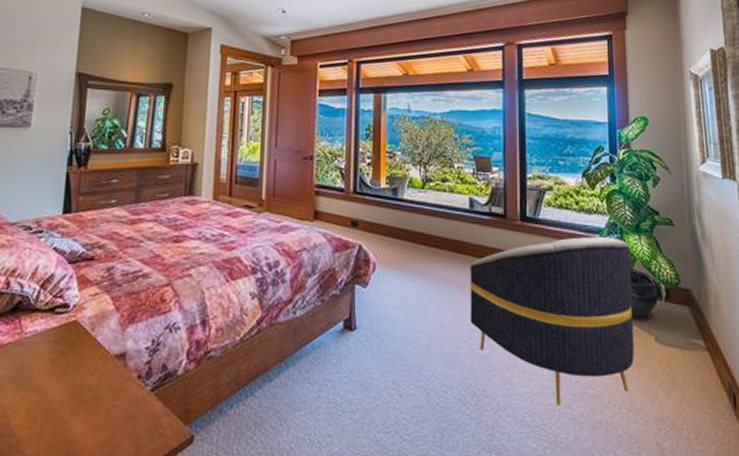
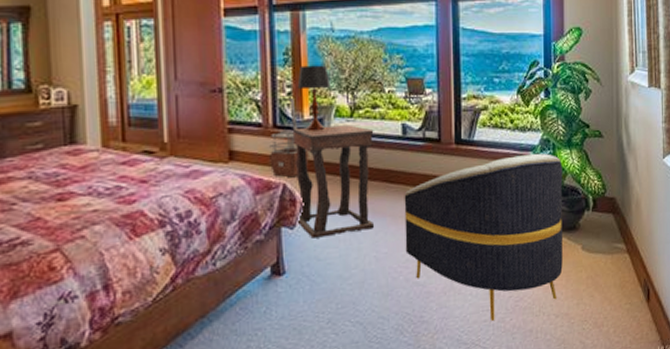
plant stand: none [349,167,383,240] -> present [269,97,309,178]
side table: none [368,194,443,299] -> present [292,125,375,239]
table lamp: none [376,140,406,199] -> present [297,65,331,132]

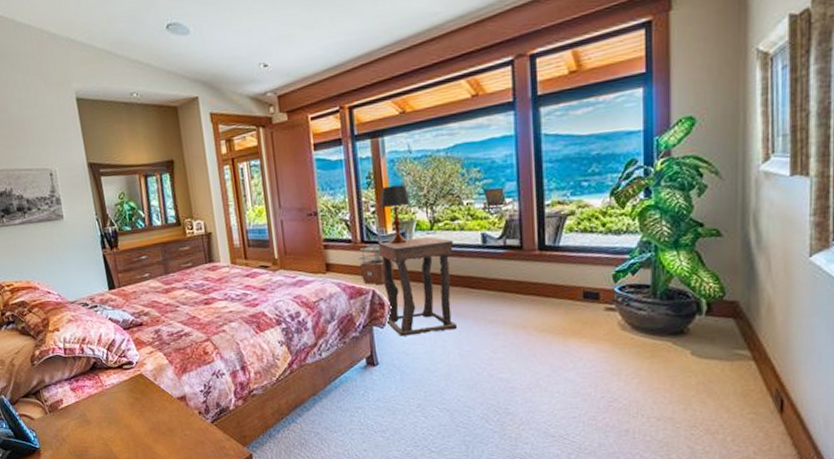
armchair: present [404,153,563,322] -> none [486,256,667,419]

